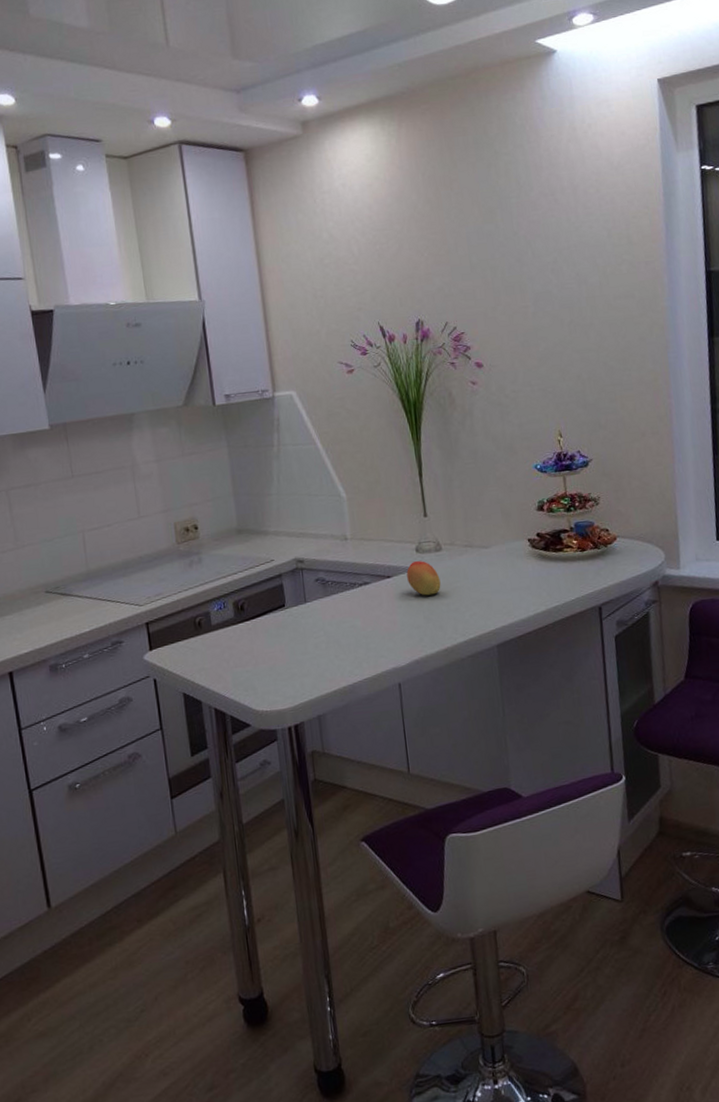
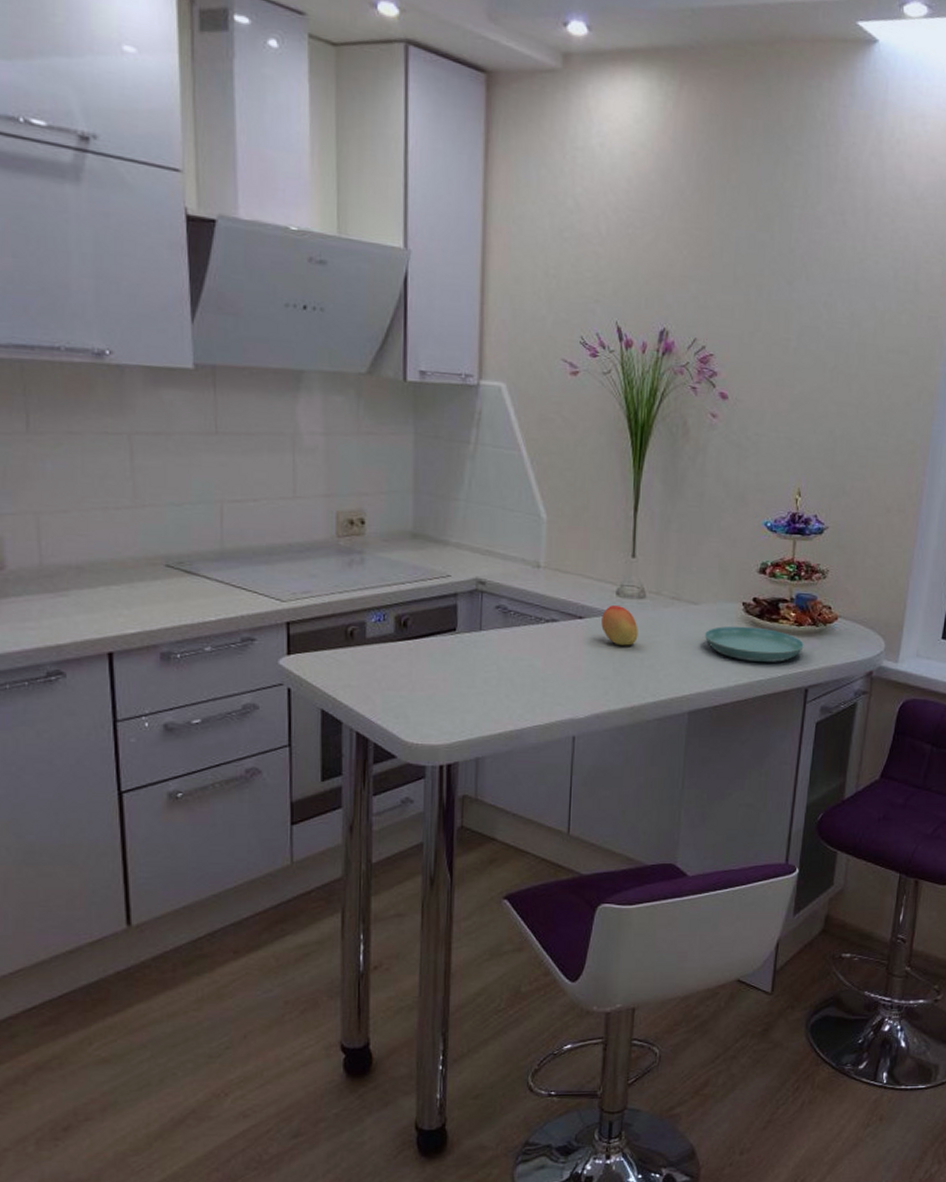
saucer: none [498,558,591,591] -> present [704,626,804,663]

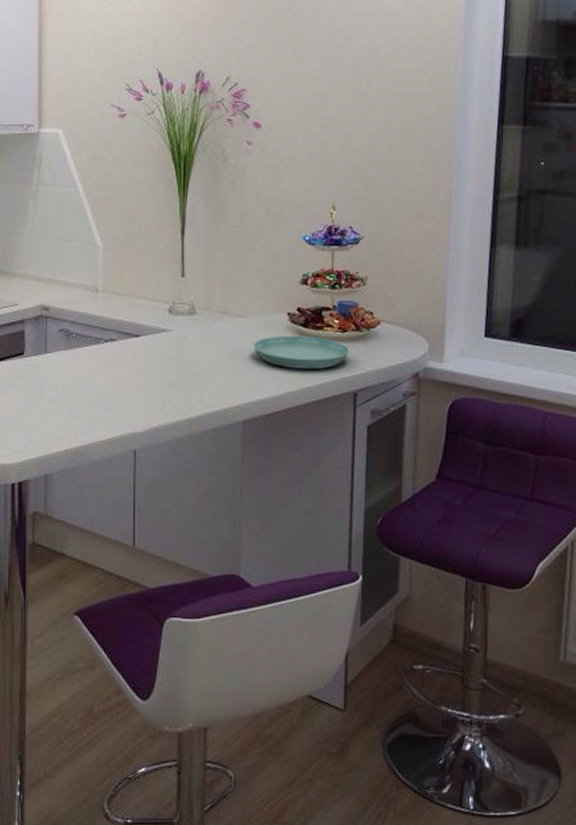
fruit: present [601,605,638,646] -> none [156,323,191,360]

